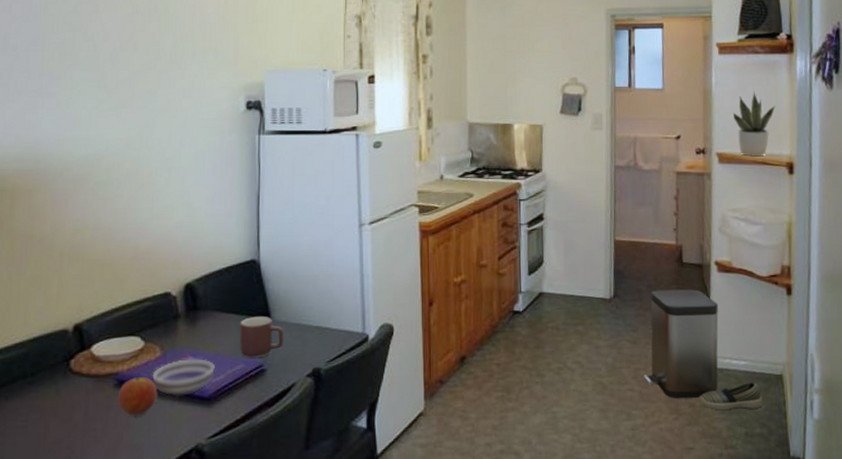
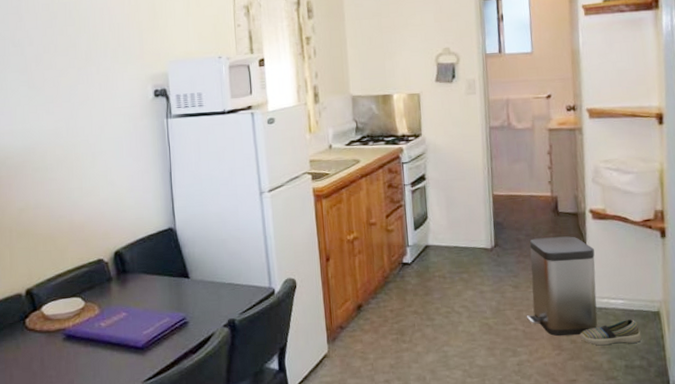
fruit: present [117,372,158,416] -> none [66,327,100,365]
bowl: present [152,359,215,398] -> none [93,314,145,348]
mug: present [239,315,284,359] -> none [162,276,201,313]
potted plant: present [733,92,776,157] -> none [601,48,644,110]

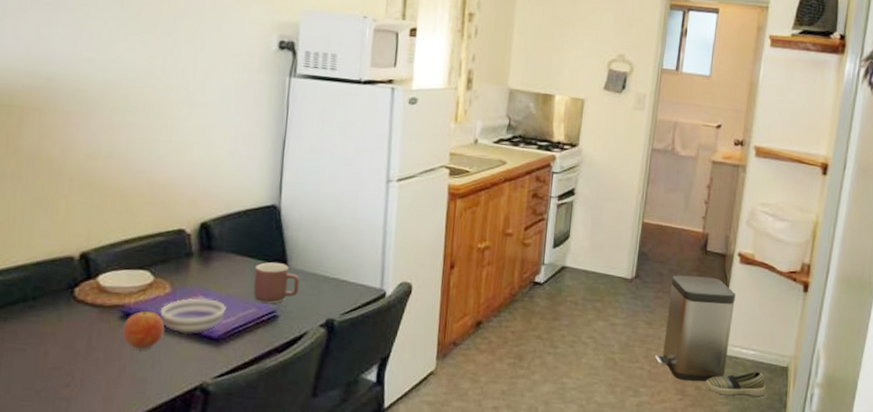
fruit: none [66,327,100,365] -> present [122,306,165,350]
bowl: none [93,314,145,348] -> present [160,298,226,336]
mug: none [162,276,201,313] -> present [253,261,300,304]

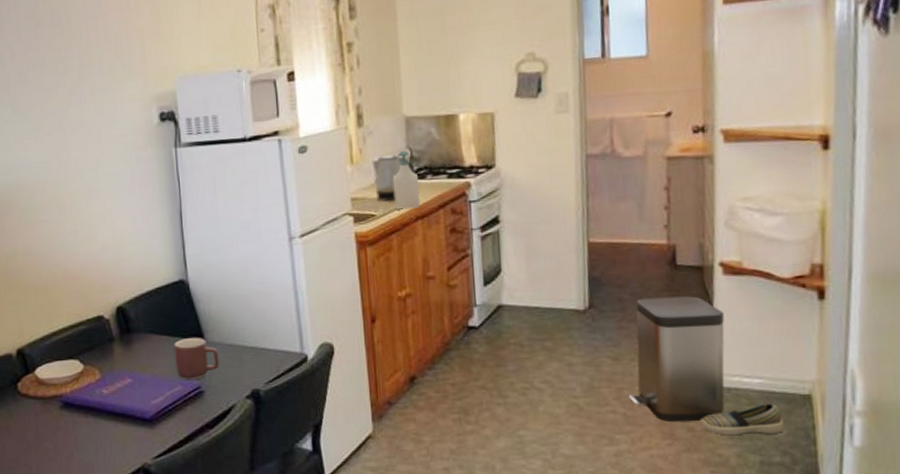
fruit: present [122,306,165,350] -> none [64,394,102,437]
bowl: present [160,298,226,336] -> none [94,381,154,419]
kettle: none [473,119,511,162] -> present [372,154,416,202]
soap bottle: none [488,118,512,172] -> present [394,150,421,210]

